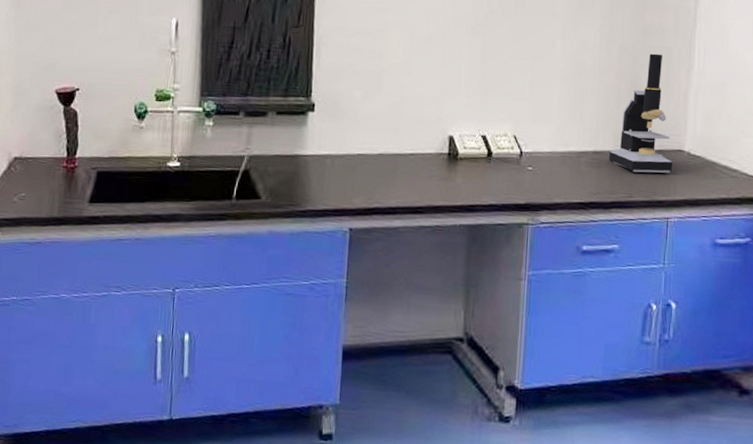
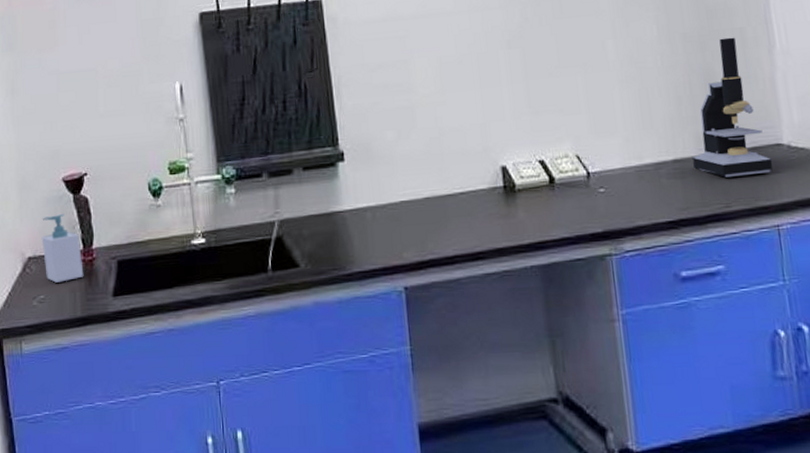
soap bottle: none [29,122,65,184] -> present [41,213,84,283]

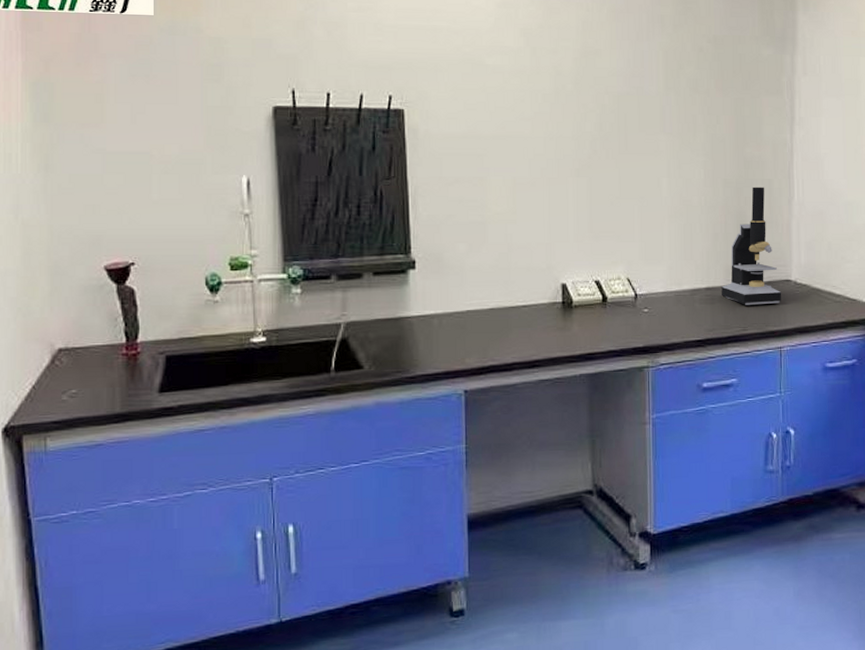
soap bottle: present [41,213,84,283] -> none [76,303,126,377]

